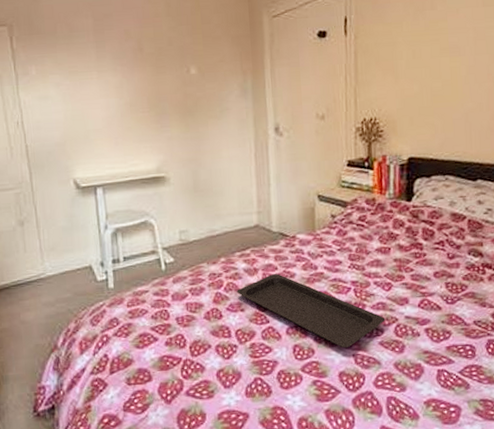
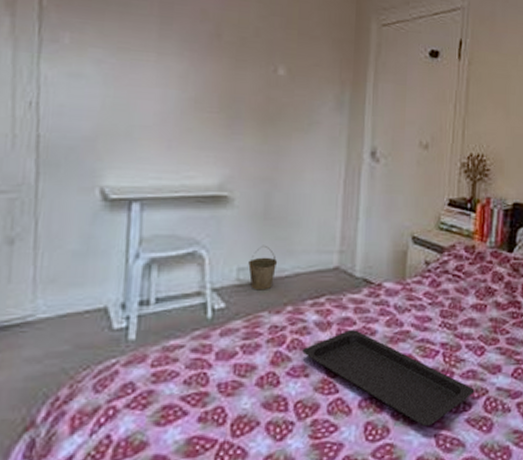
bucket: none [187,212,210,247] -> present [248,245,278,291]

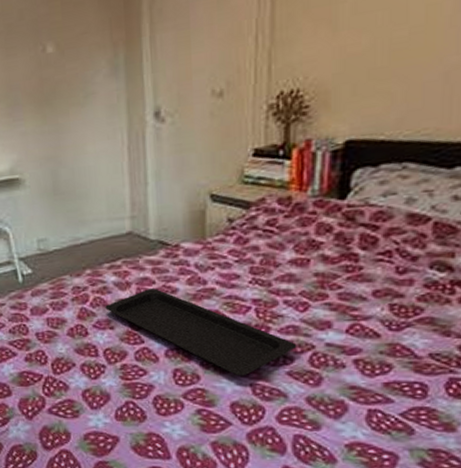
bucket: present [248,245,278,291] -> none [46,218,72,258]

